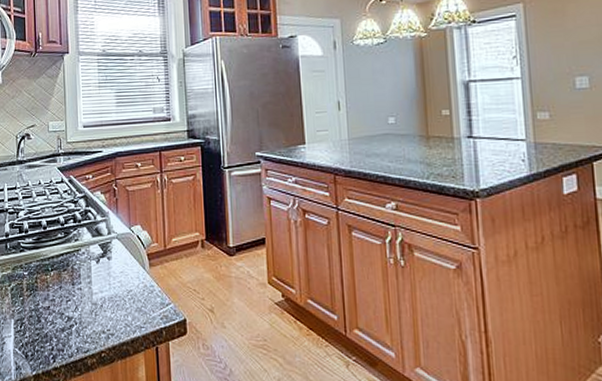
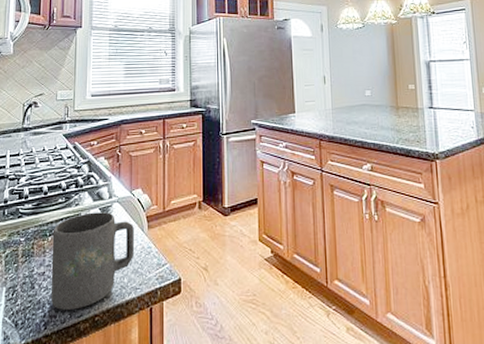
mug: none [54,248,137,345] -> present [50,212,135,310]

